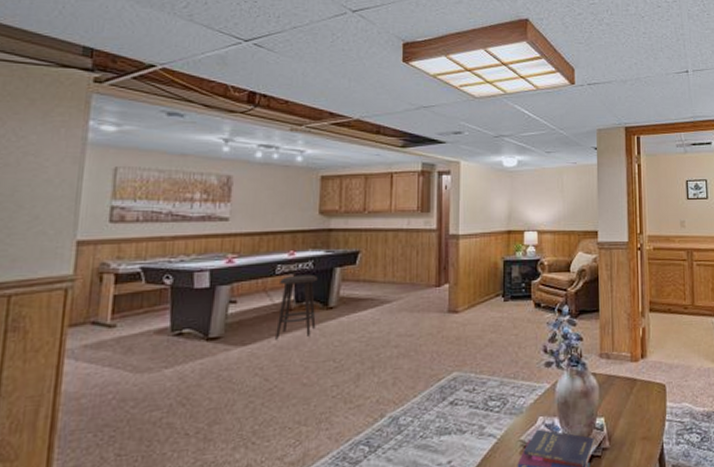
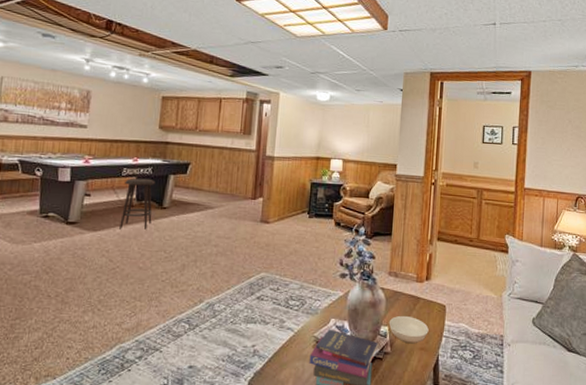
bowl: none [604,401,650,435] -> present [389,315,429,344]

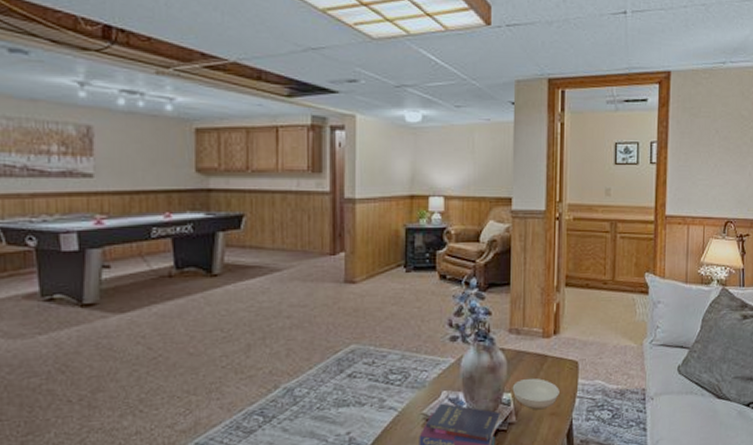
stool: present [119,178,155,230] -> none [156,239,200,308]

